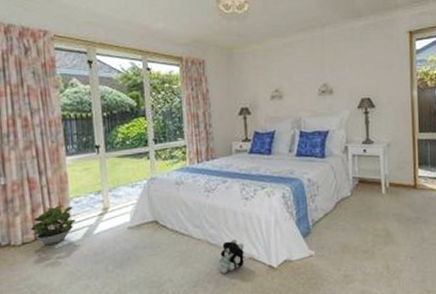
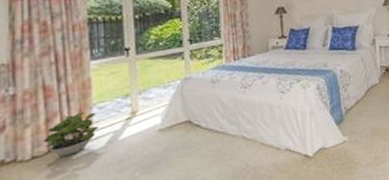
plush toy: present [218,239,245,274] -> none [254,132,281,168]

